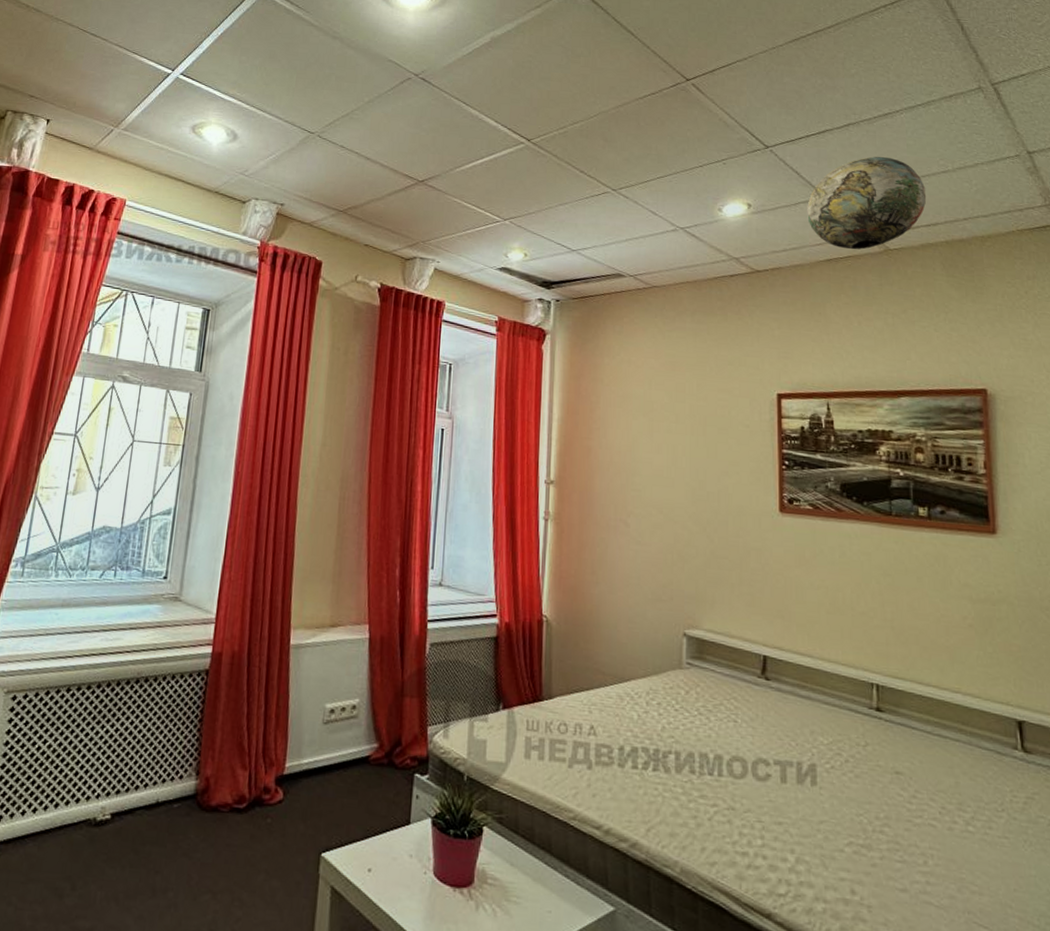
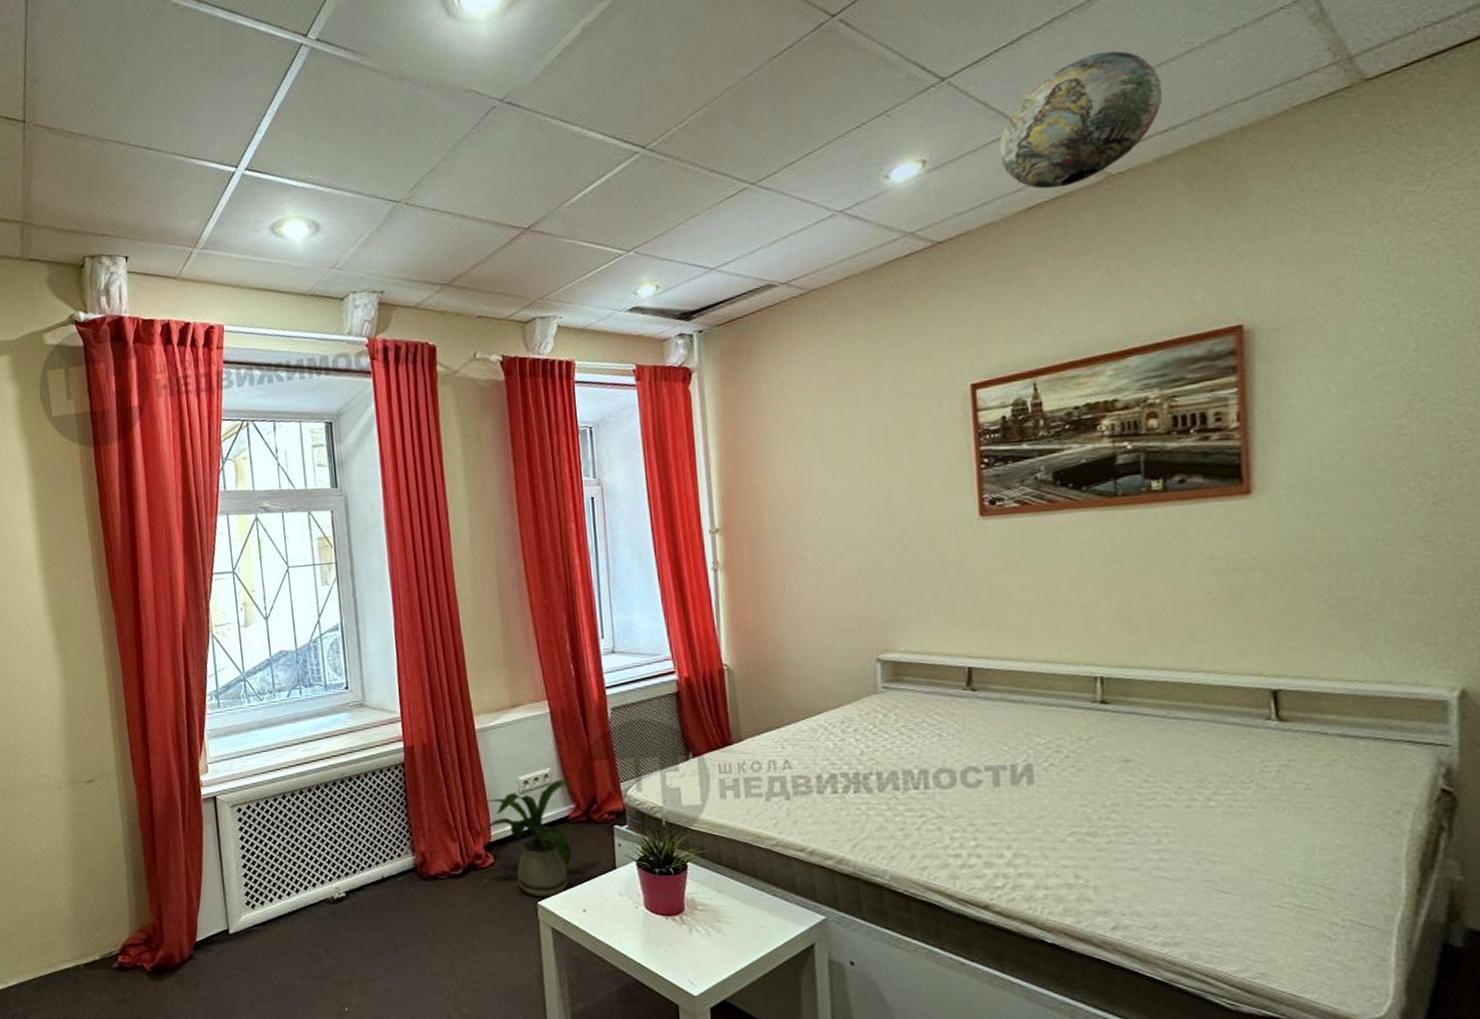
house plant: none [270,714,396,849] -> present [477,780,599,897]

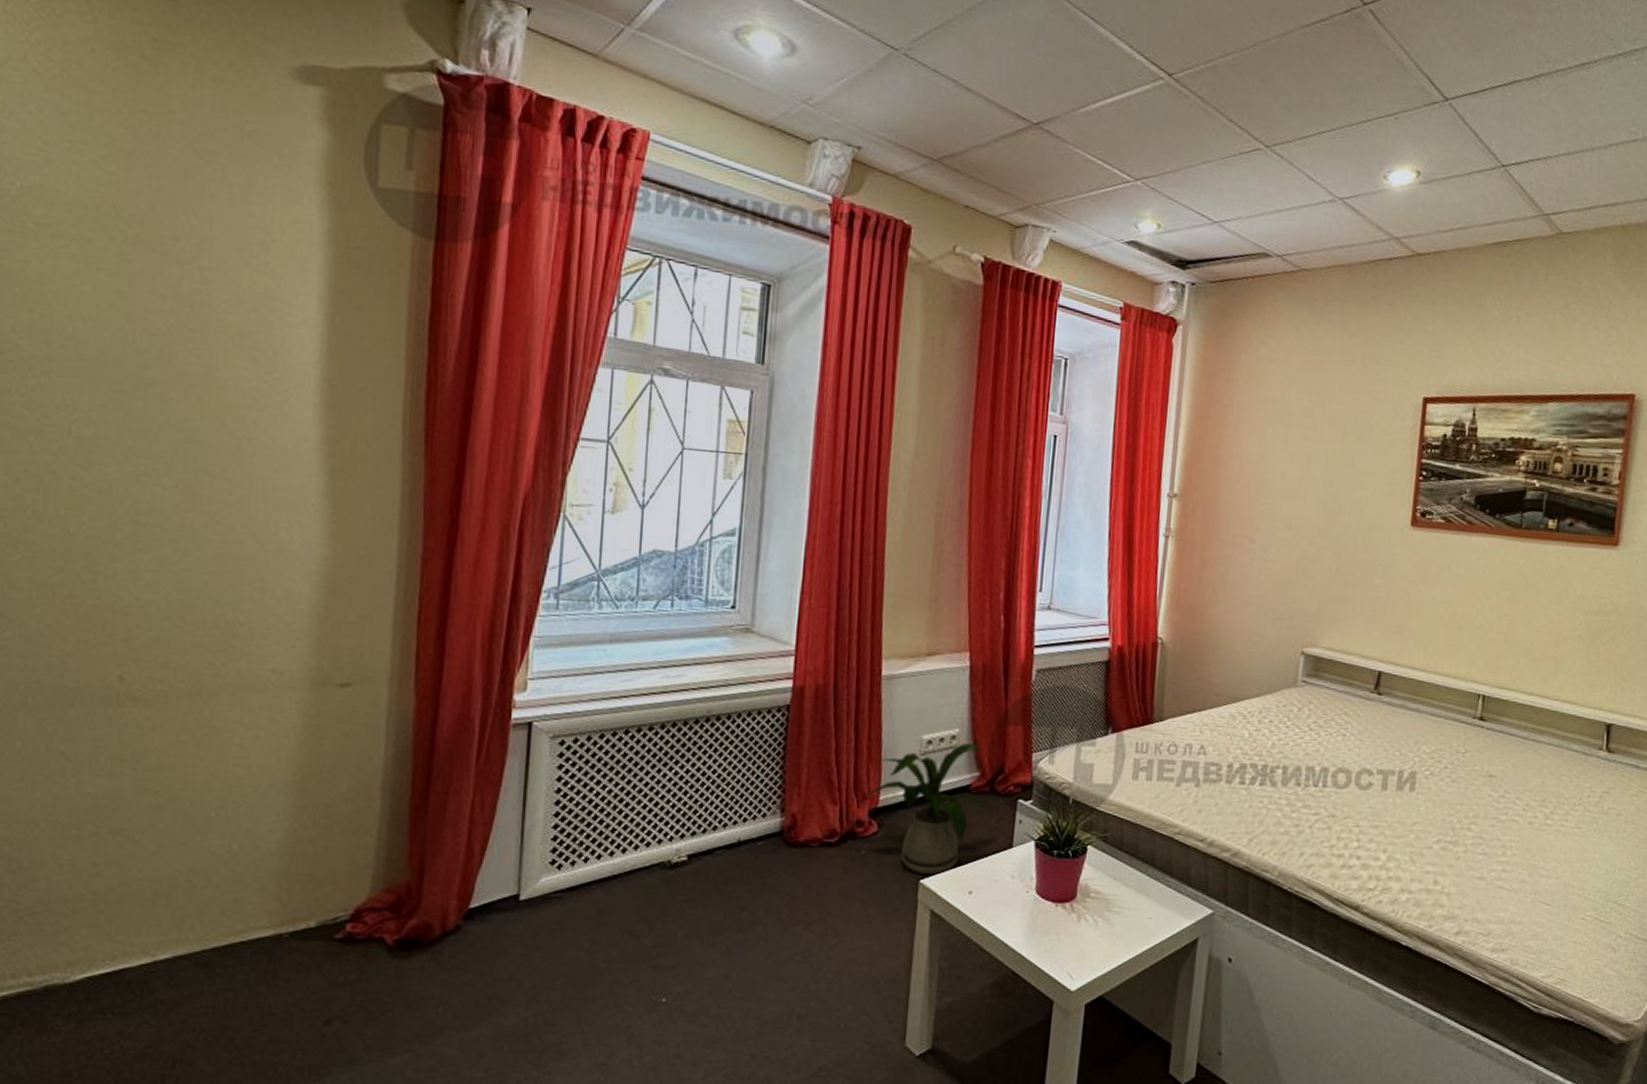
decorative vase: present [999,51,1163,189] -> none [1480,117,1612,233]

